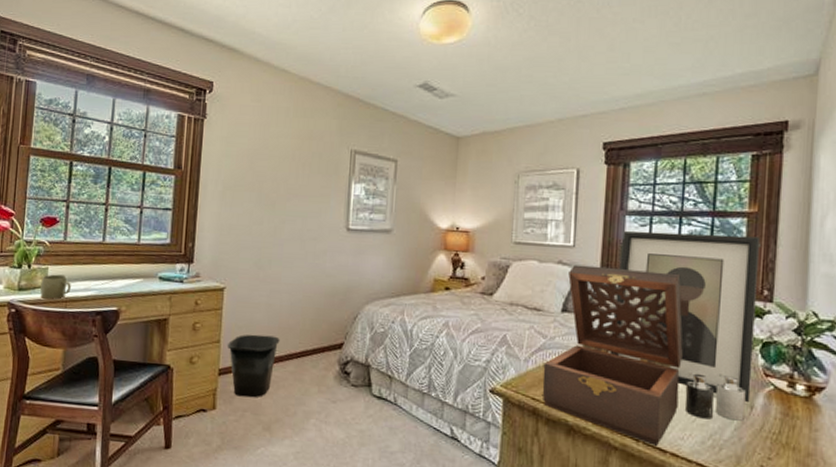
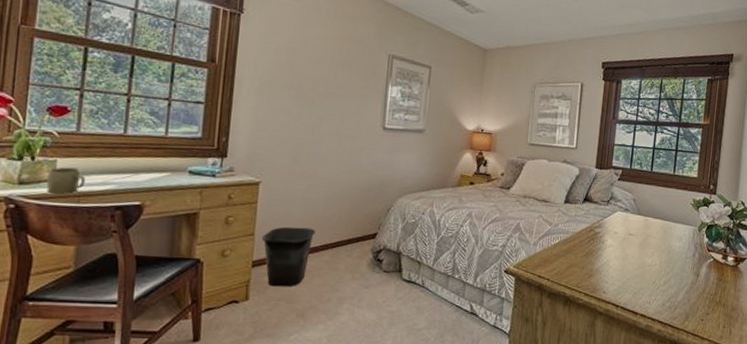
jewelry box: present [542,264,683,447] -> none [547,163,654,311]
picture frame: present [609,231,761,403] -> none [600,136,711,273]
candle: present [684,372,746,421] -> none [652,250,695,286]

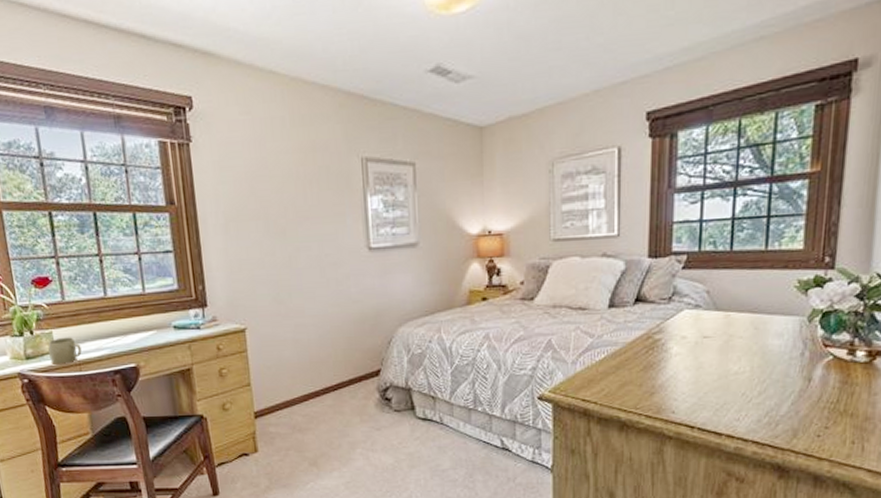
waste bin: present [261,226,316,287] -> none [258,371,313,437]

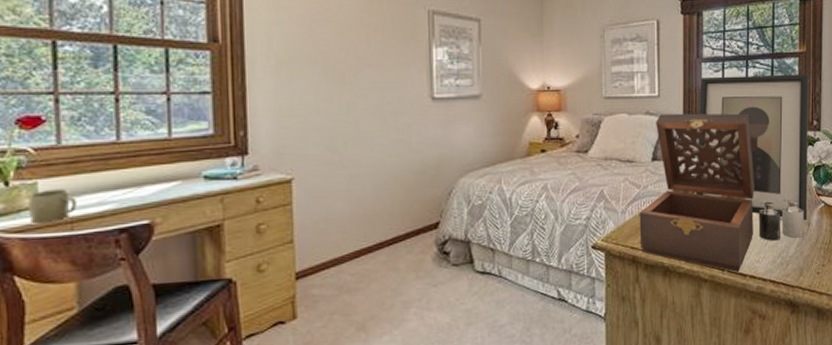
jewelry box: none [592,251,739,431] -> present [639,113,755,273]
picture frame: none [661,199,823,377] -> present [695,74,809,221]
candle: none [740,350,804,398] -> present [758,199,804,241]

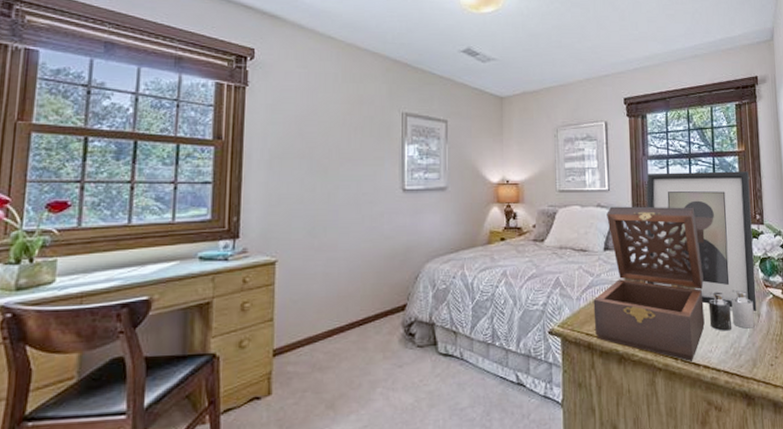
mug: present [27,189,77,224] -> none [45,266,88,298]

